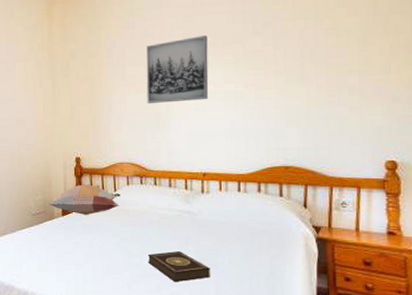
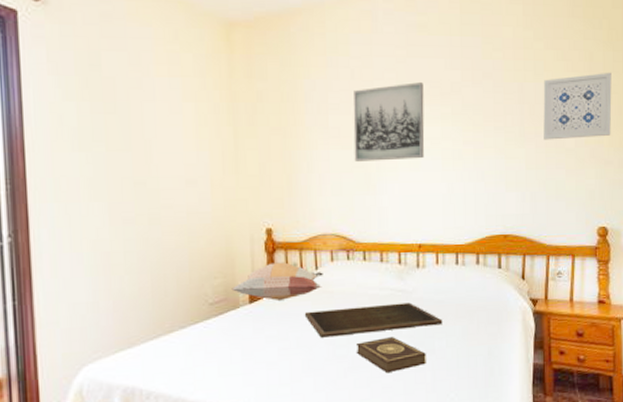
tray: none [105,223,226,248] -> present [304,302,443,338]
wall art: none [324,13,399,80] -> present [543,72,612,140]

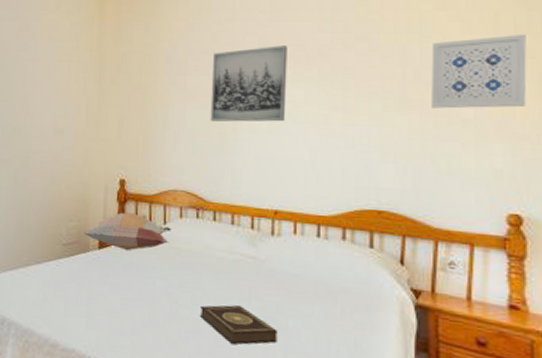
tray: present [304,302,443,338] -> none [149,265,299,302]

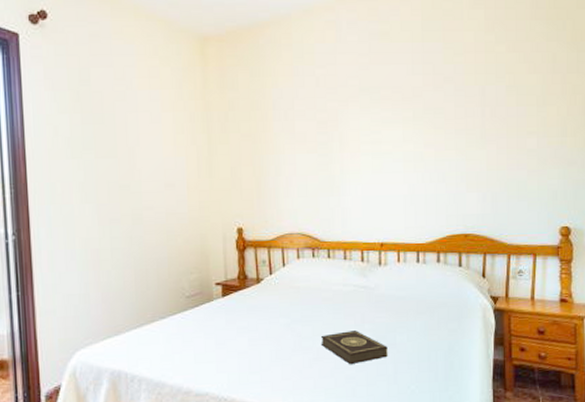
decorative pillow: present [83,212,171,250] -> none [206,259,290,295]
wall art: present [210,45,287,122] -> none [318,88,387,165]
wall art: present [431,34,527,109] -> none [505,72,576,141]

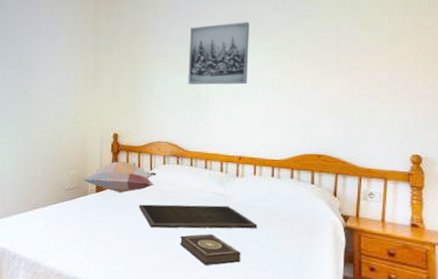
decorative pillow: none [206,259,290,295] -> present [83,161,156,193]
tray: none [272,298,404,330] -> present [138,204,257,229]
wall art: none [318,88,387,165] -> present [188,22,249,85]

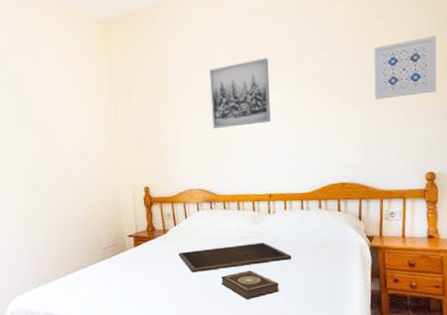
decorative pillow: present [83,161,156,193] -> none [120,213,192,244]
wall art: none [358,15,427,74] -> present [373,35,437,100]

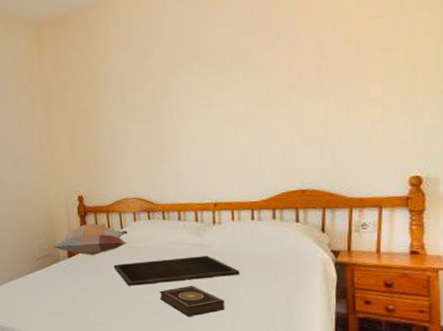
decorative pillow: none [120,213,192,244] -> present [53,223,128,255]
wall art: present [209,58,271,128] -> none [147,52,217,132]
wall art: present [373,35,437,100] -> none [343,10,427,93]

